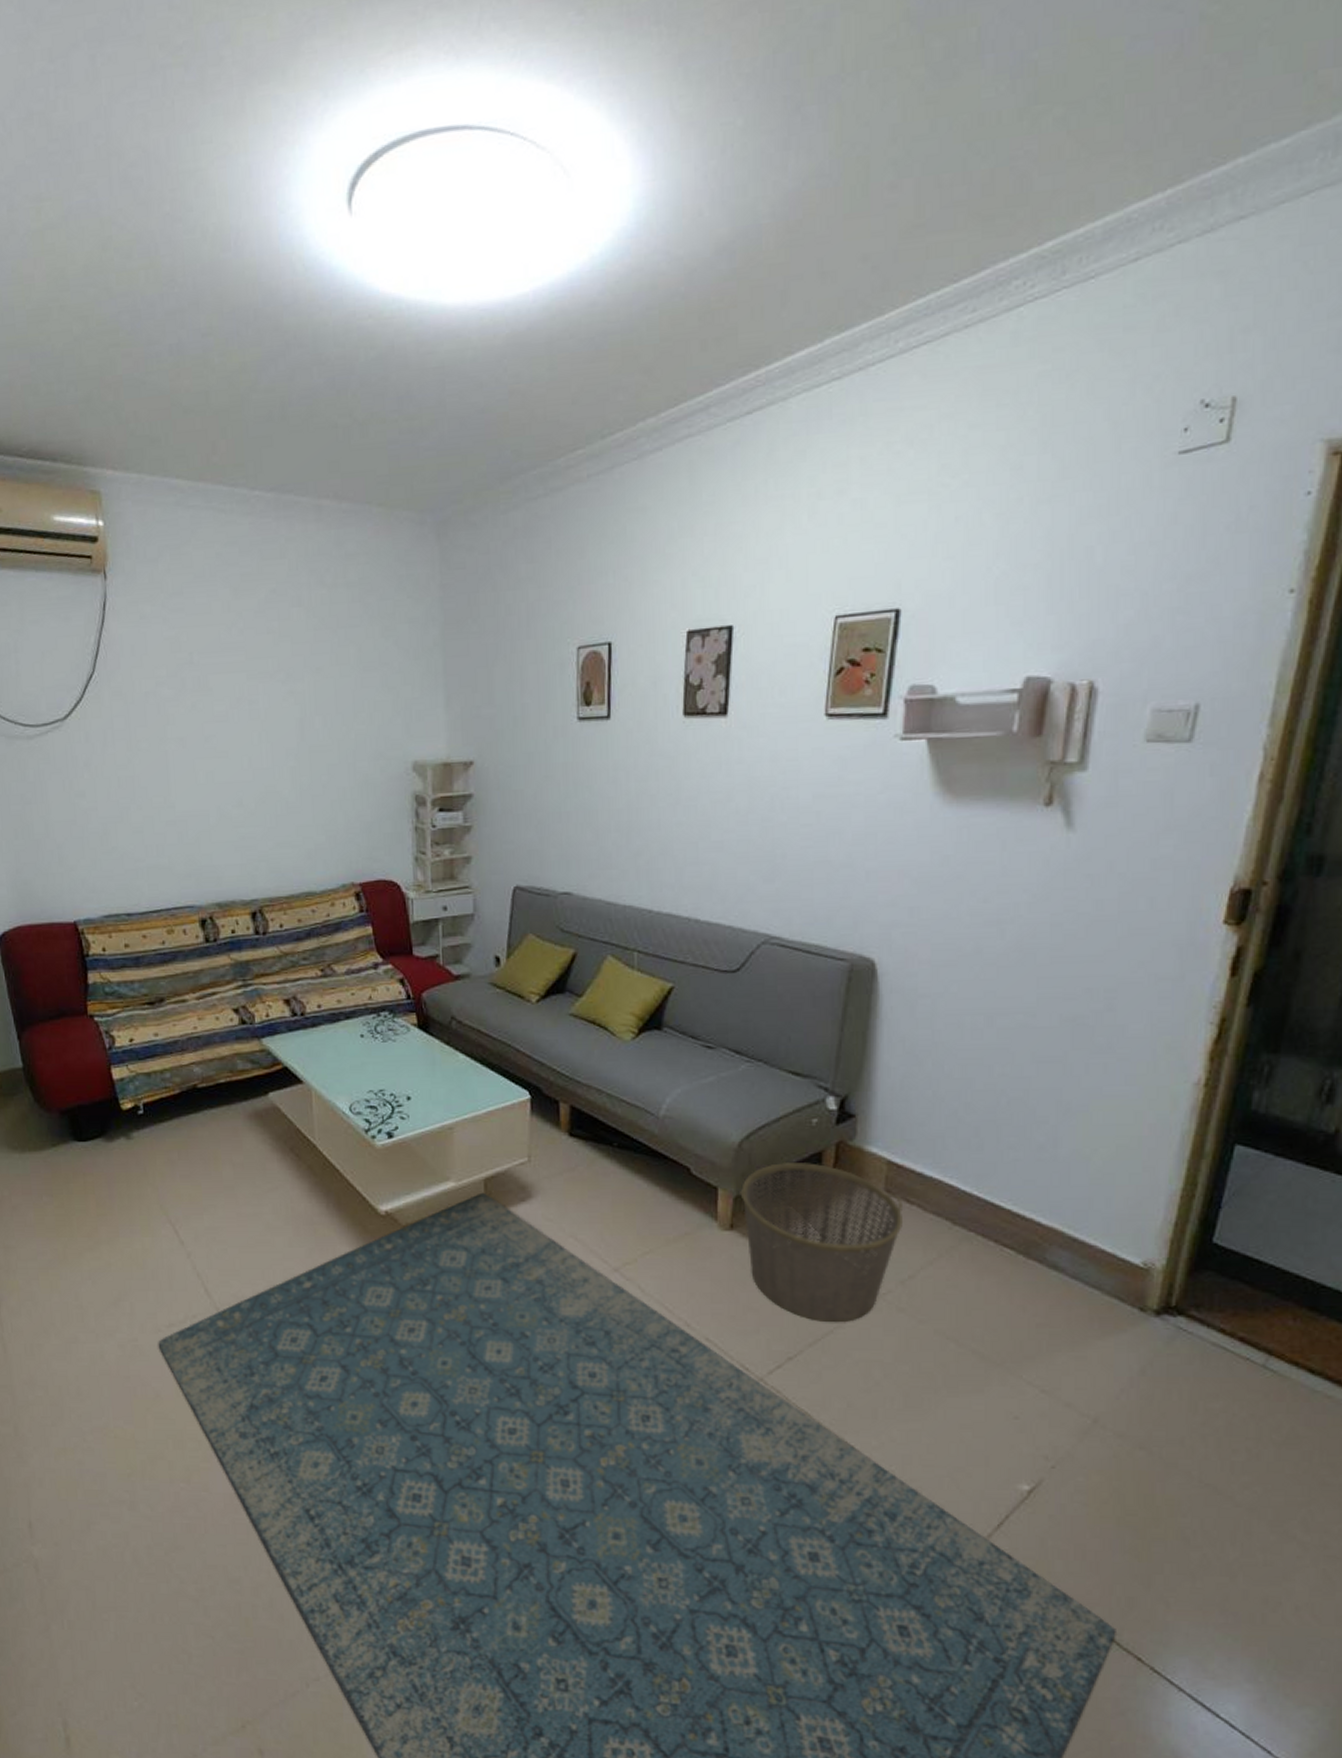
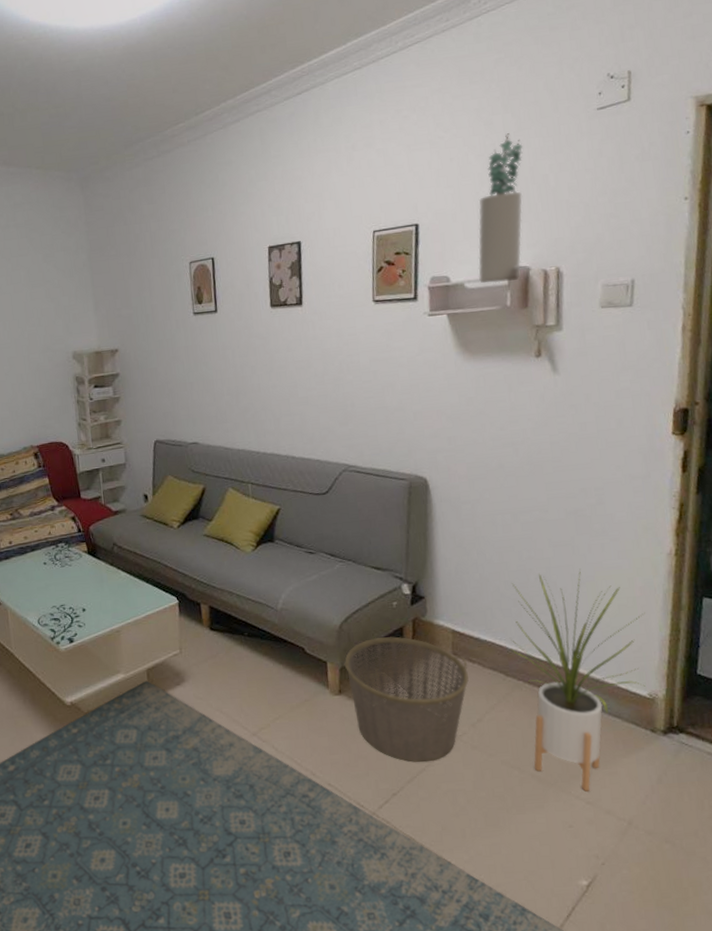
house plant: none [963,1094,1152,1377] -> present [510,568,645,792]
vase: none [976,483,1063,699] -> present [478,133,523,284]

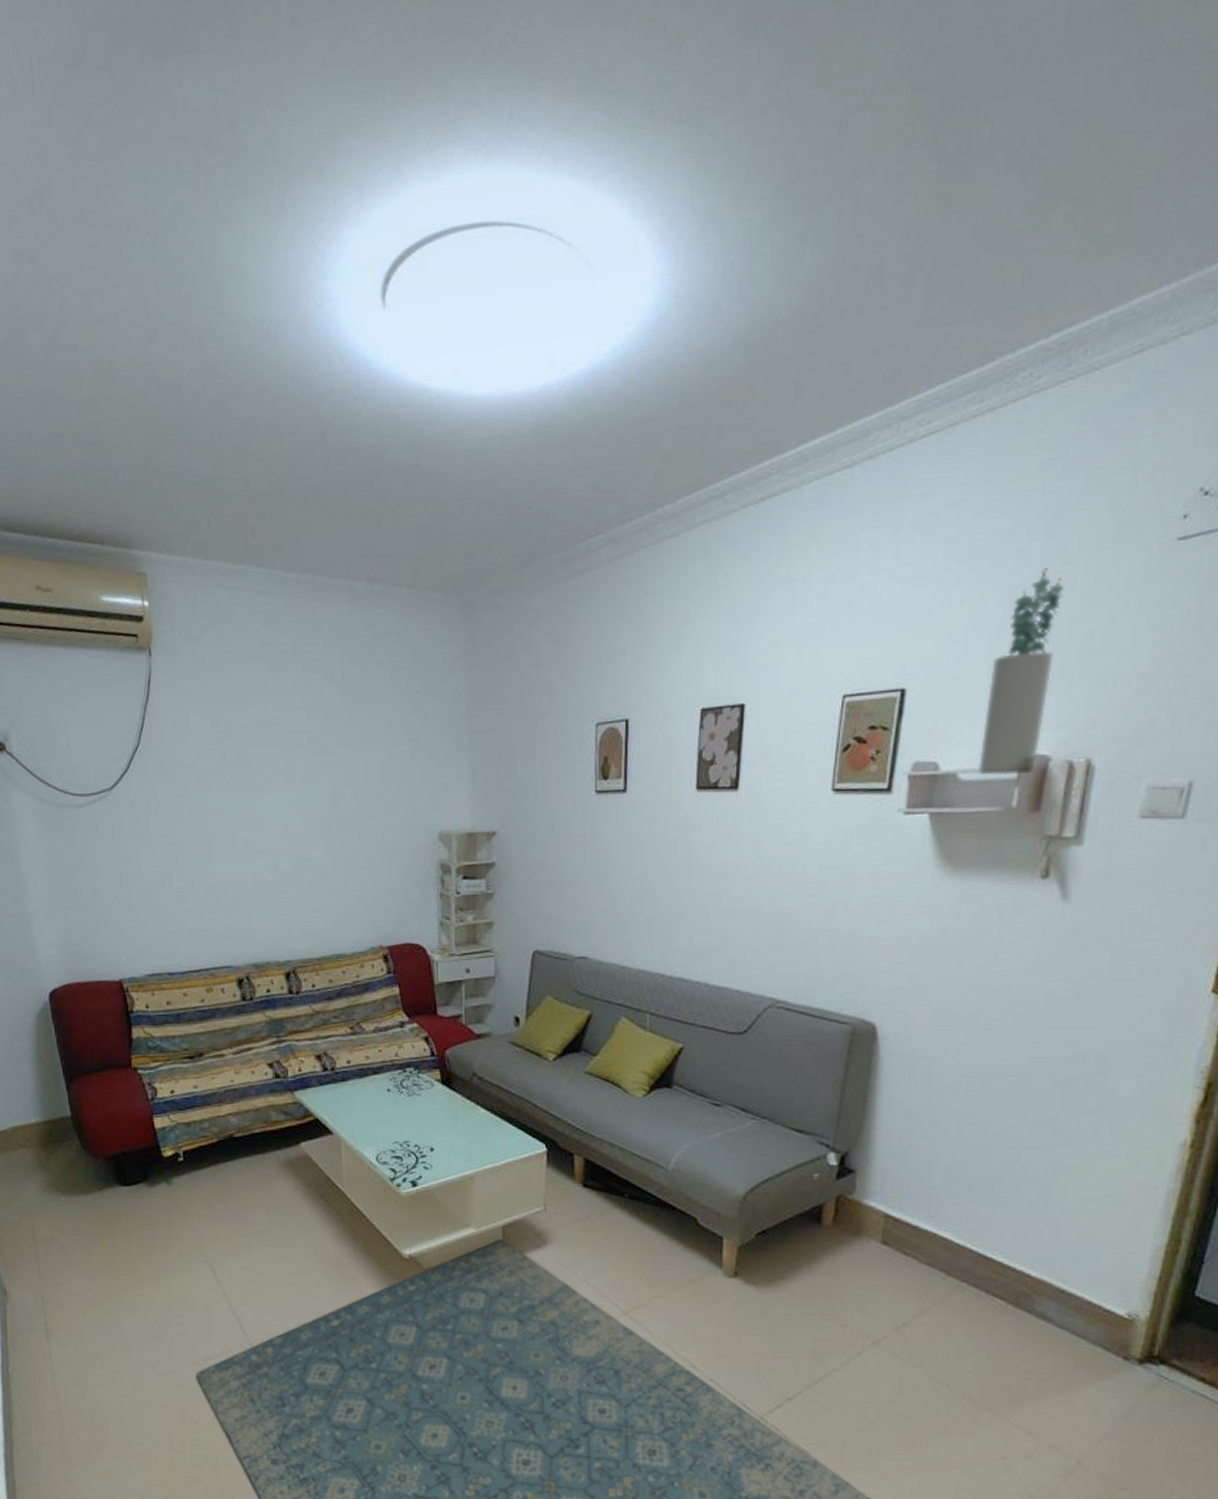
basket: present [344,636,469,763] -> none [744,1214,900,1367]
house plant: present [510,568,645,792] -> none [956,1153,1139,1420]

